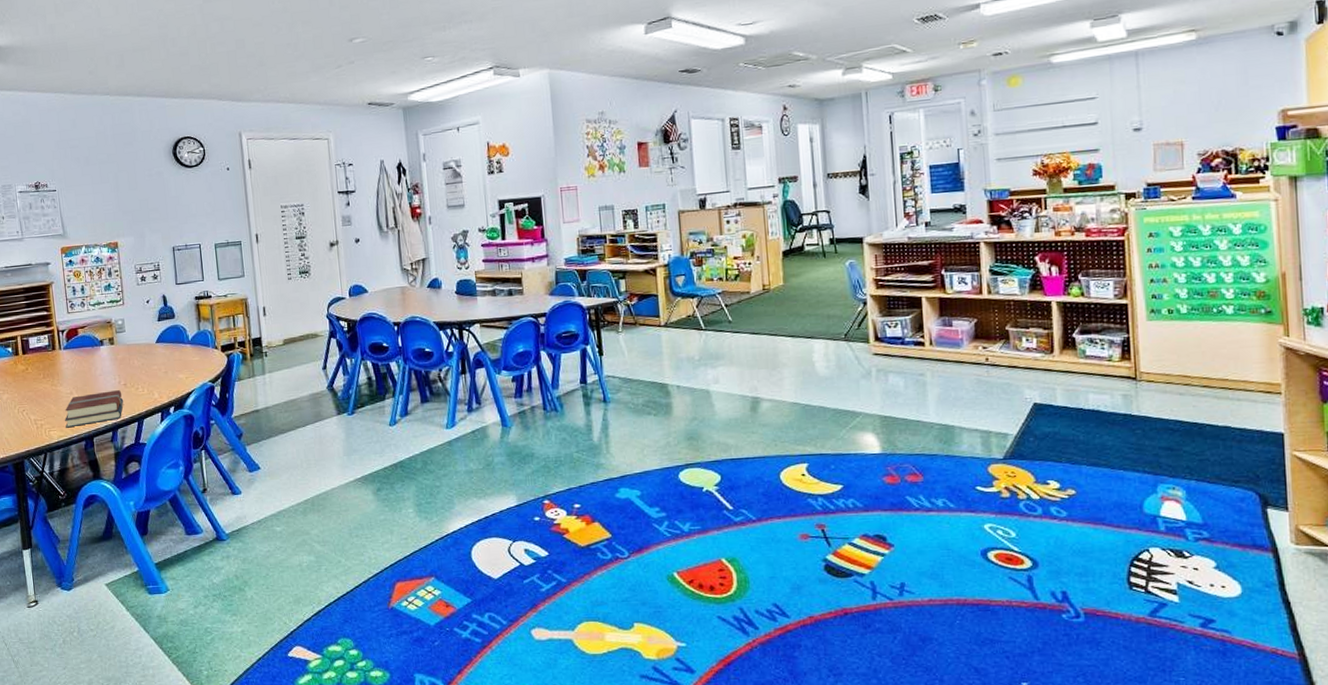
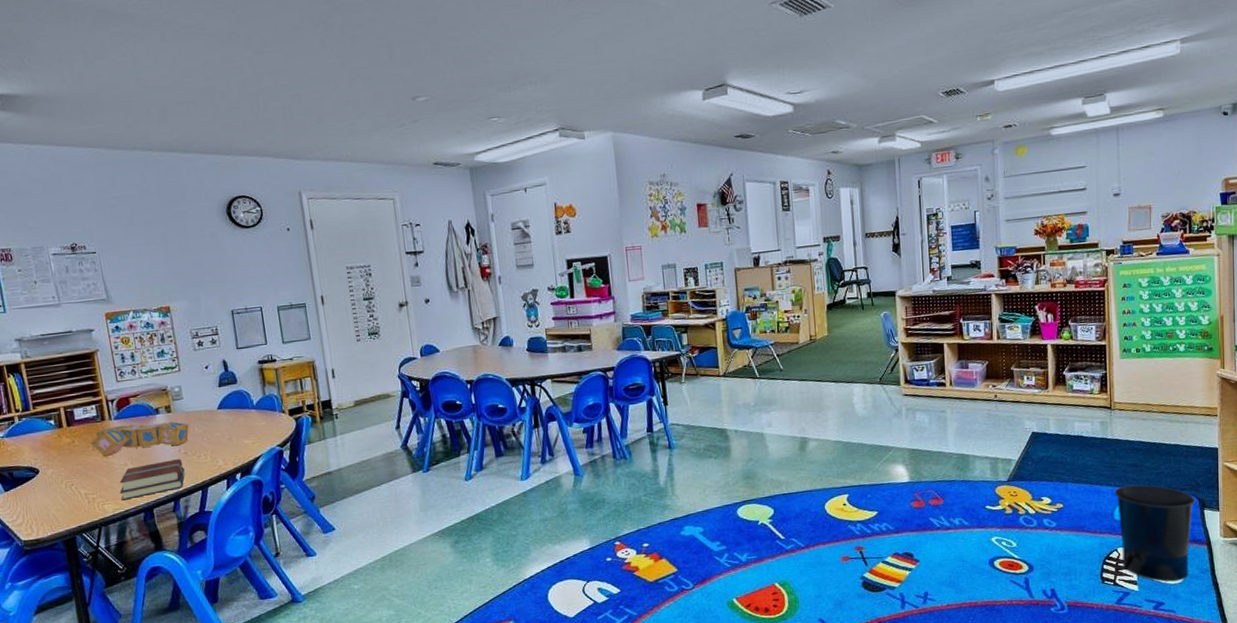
toy blocks: none [42,353,130,385] -> present [90,421,189,457]
waste bin: none [1143,472,1254,594] -> present [1114,484,1195,581]

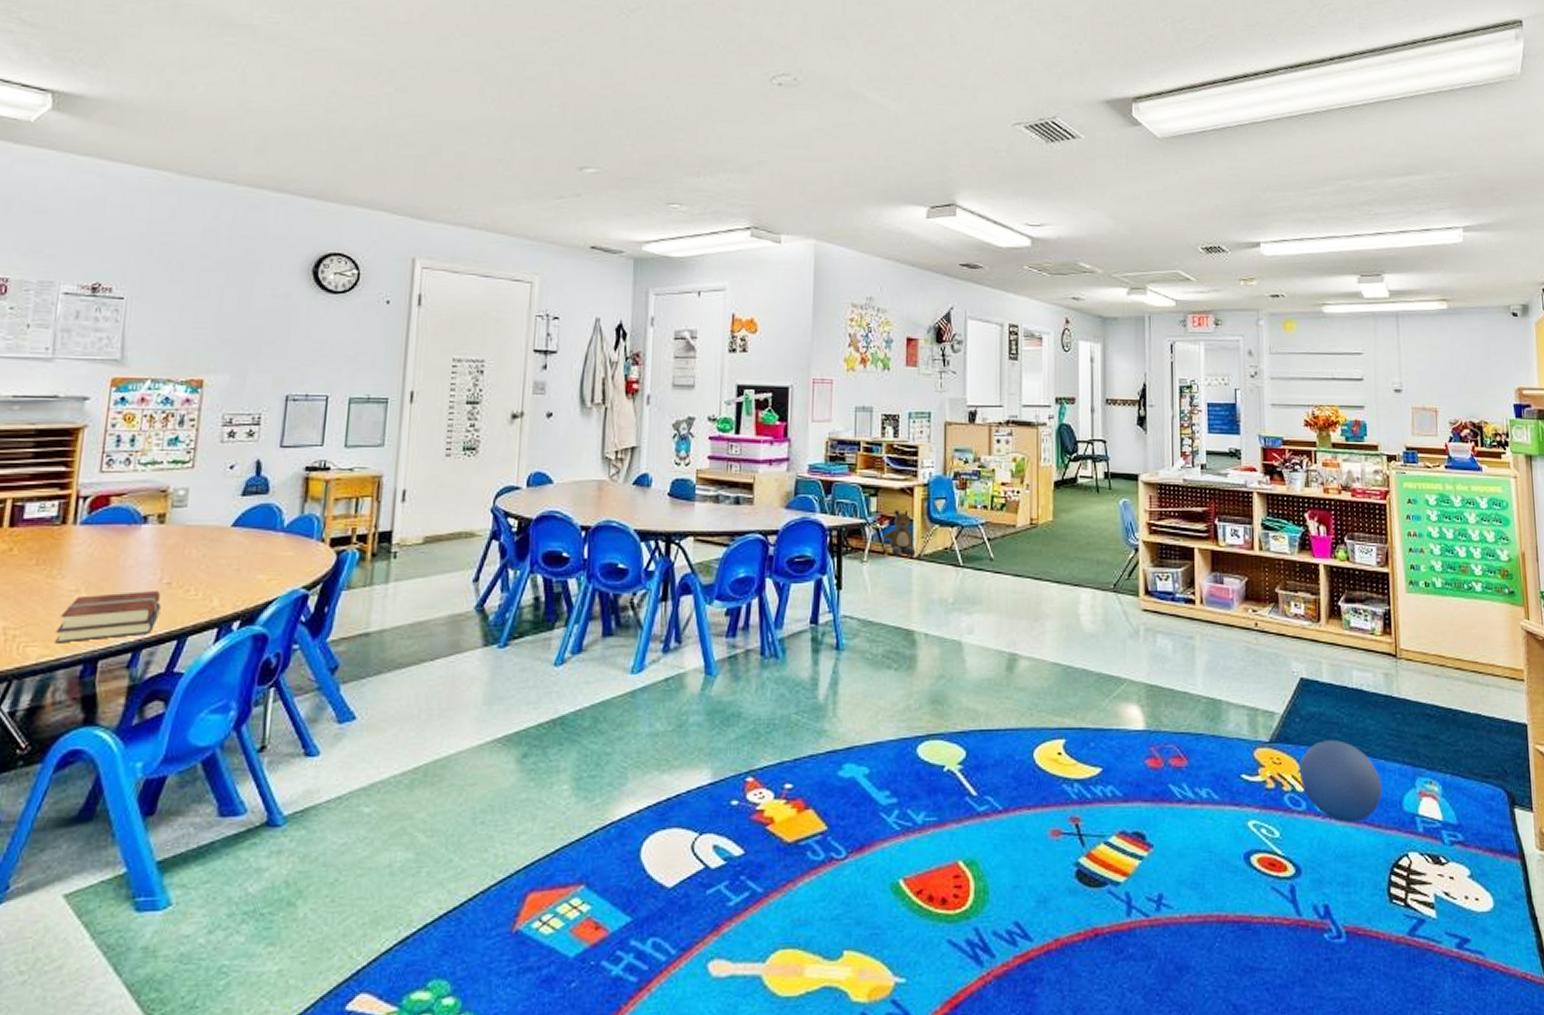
toy blocks: present [90,421,189,457] -> none [35,533,186,577]
bear: none [695,340,722,376] -> present [884,510,916,556]
ball: none [1031,474,1098,532] -> present [1299,740,1383,822]
waste bin: present [1114,484,1195,581] -> none [1403,764,1503,908]

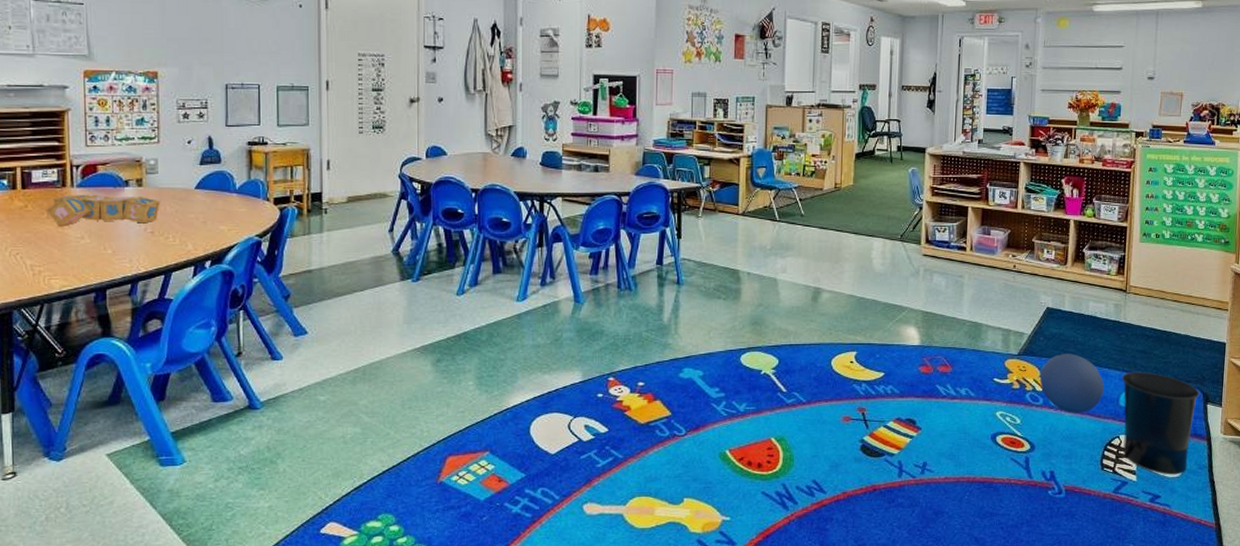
toy blocks: none [35,533,186,577] -> present [46,194,161,227]
books: present [55,591,161,643] -> none [71,238,148,277]
bear: present [884,510,916,556] -> none [715,176,741,213]
waste bin: none [1403,764,1503,908] -> present [1122,371,1200,475]

